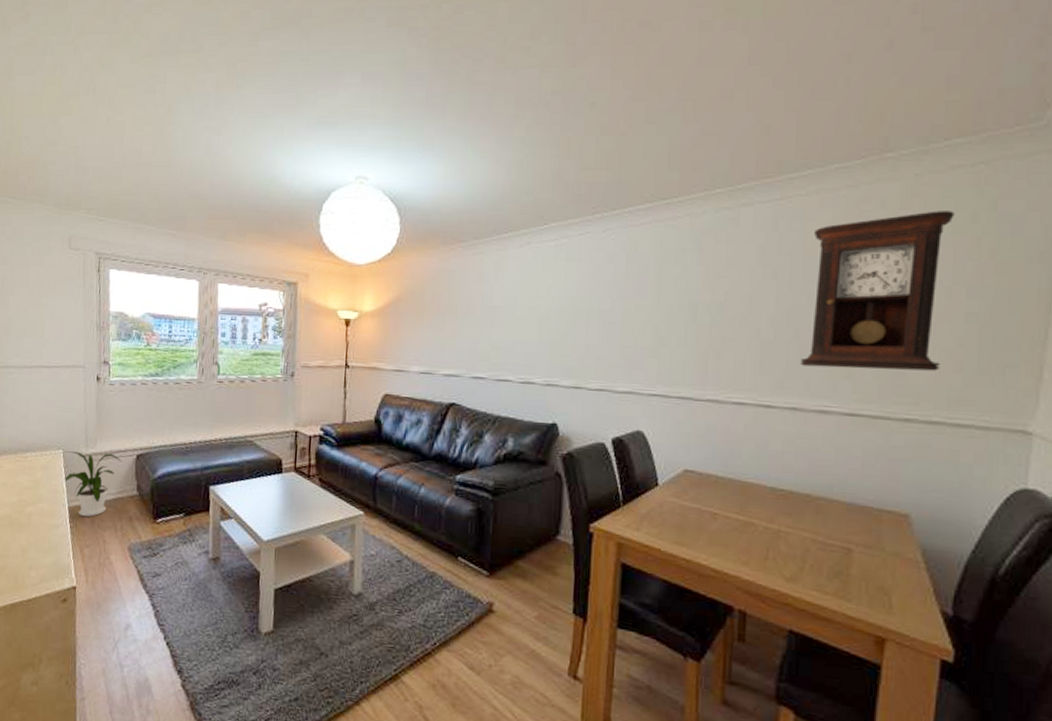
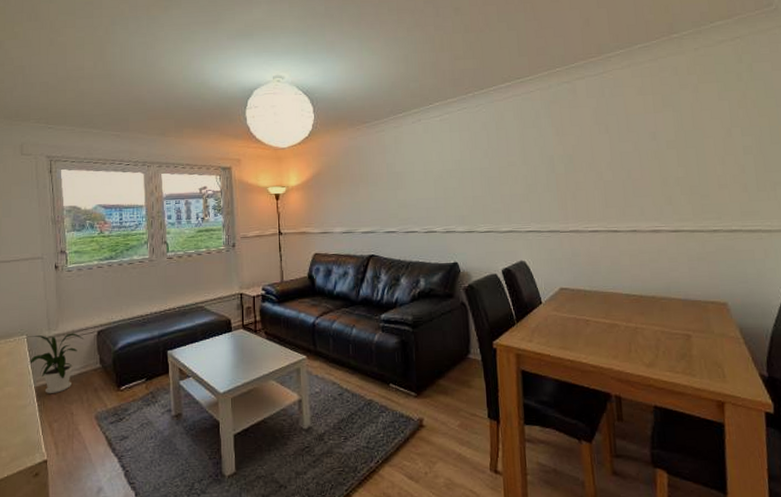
pendulum clock: present [800,211,955,371] -> none [631,73,732,198]

